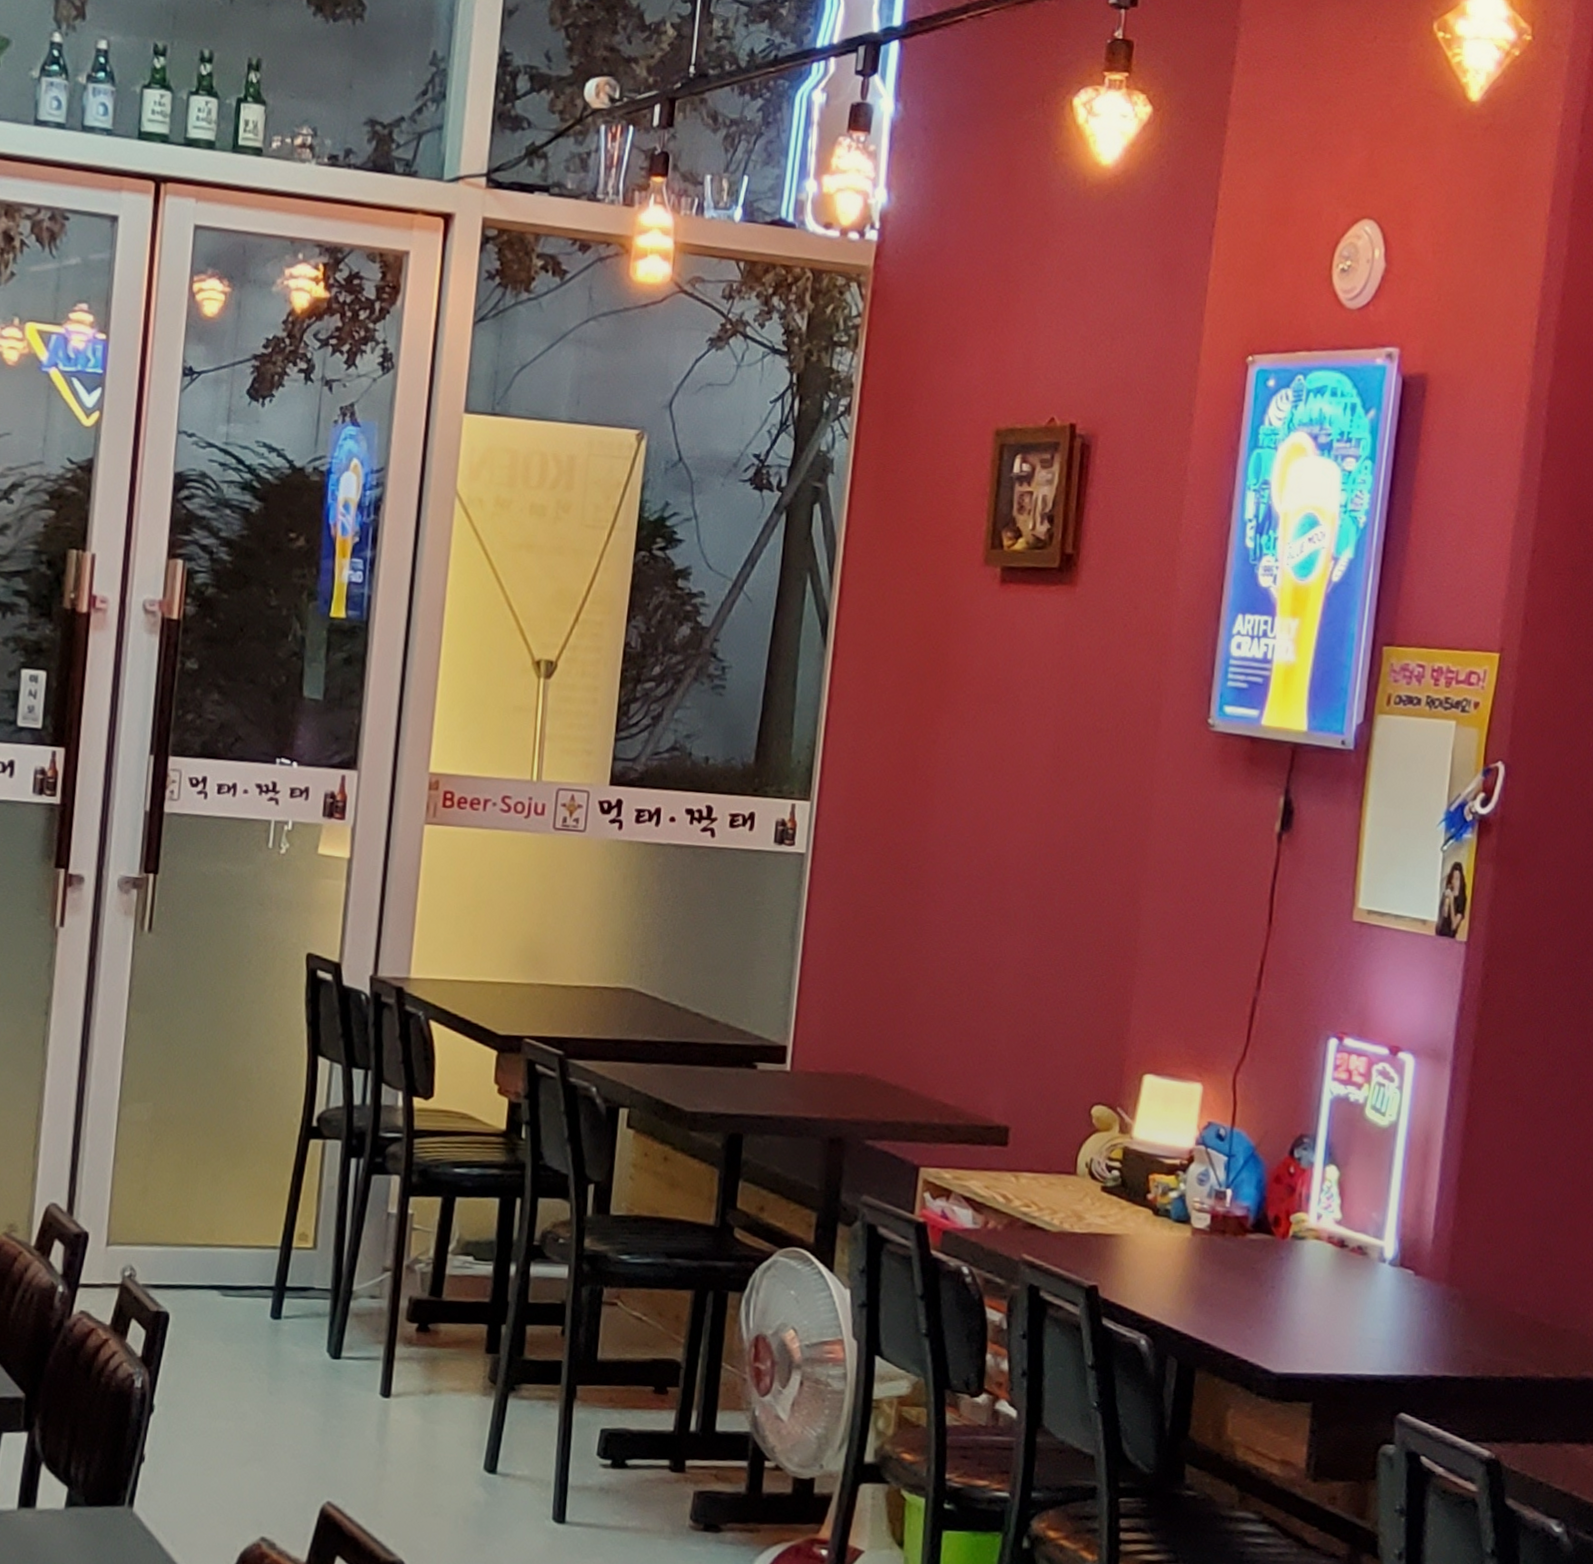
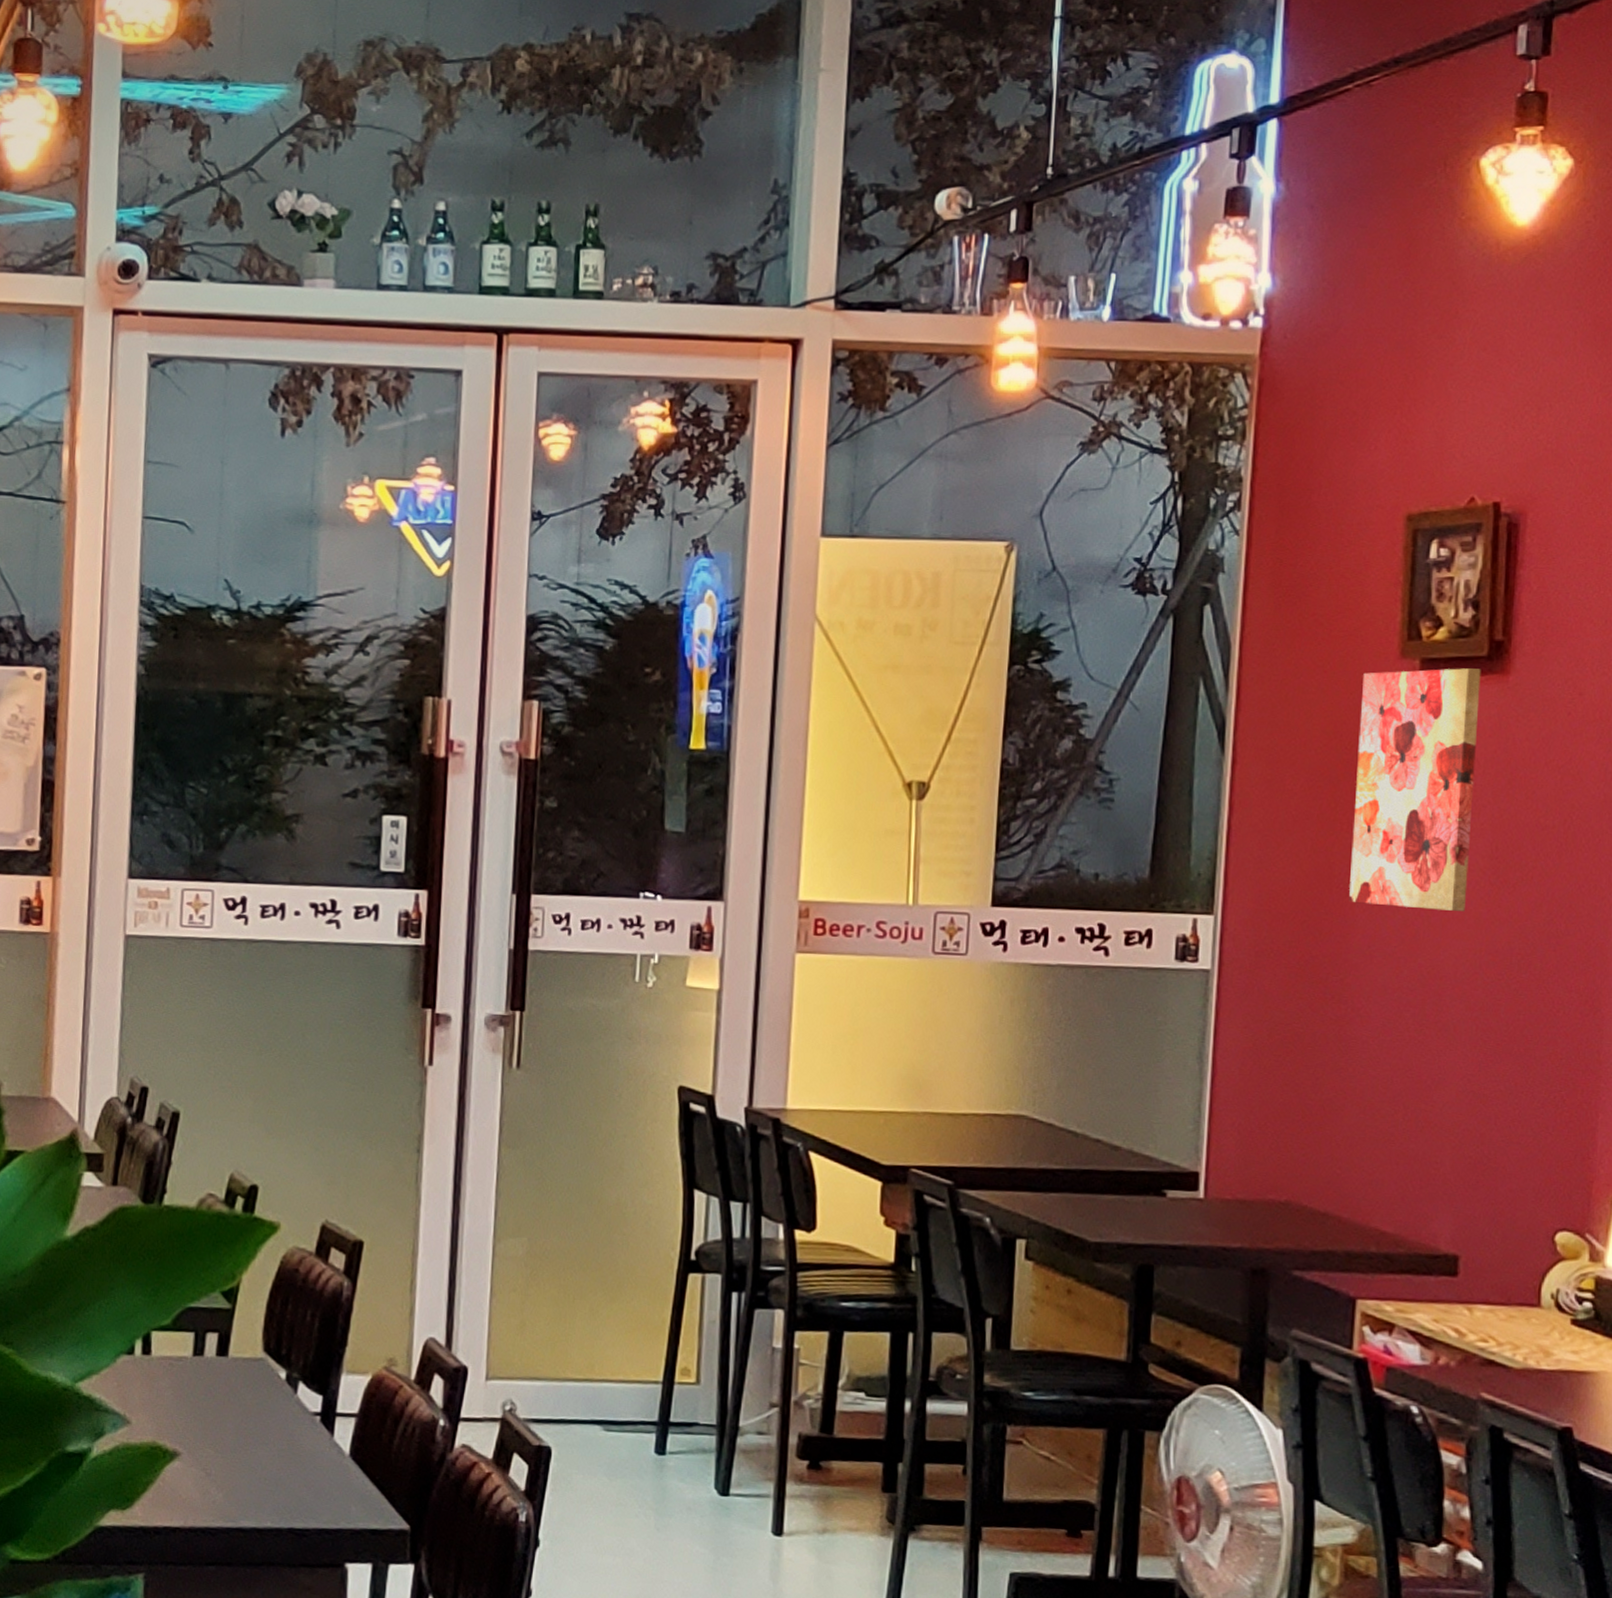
wall art: none [929,577,1053,806] -> present [1349,668,1481,911]

